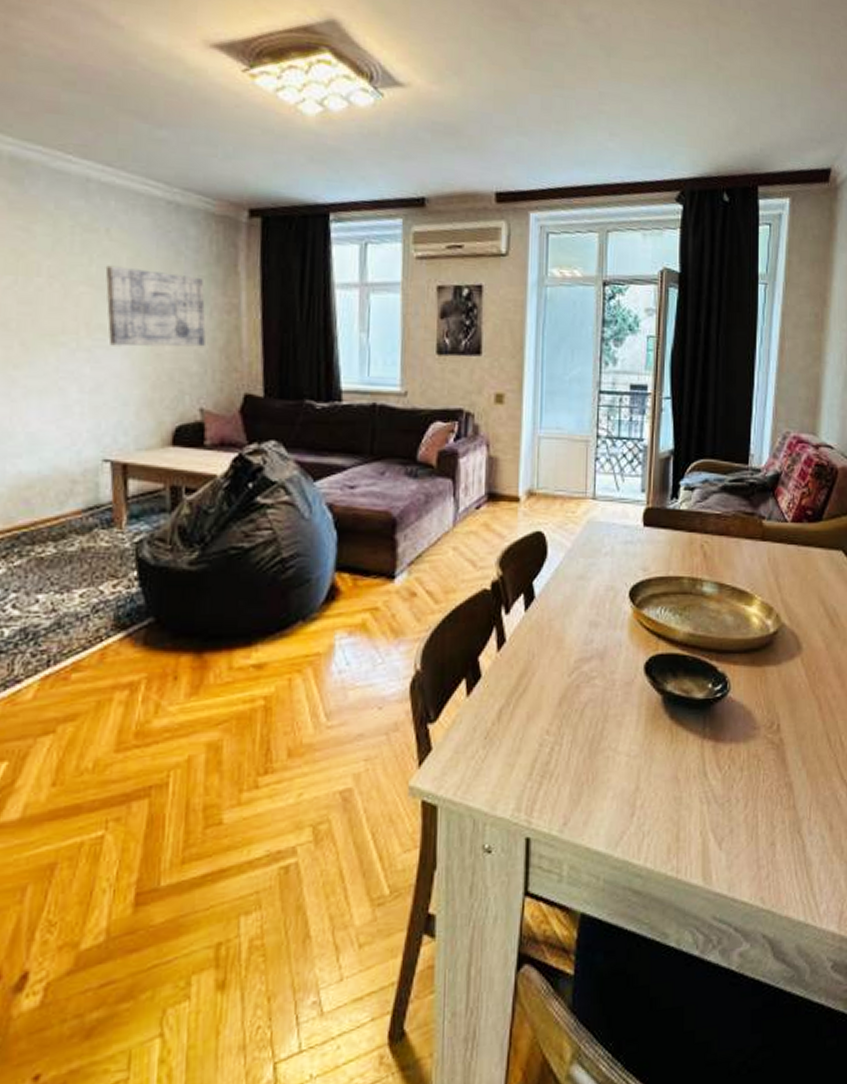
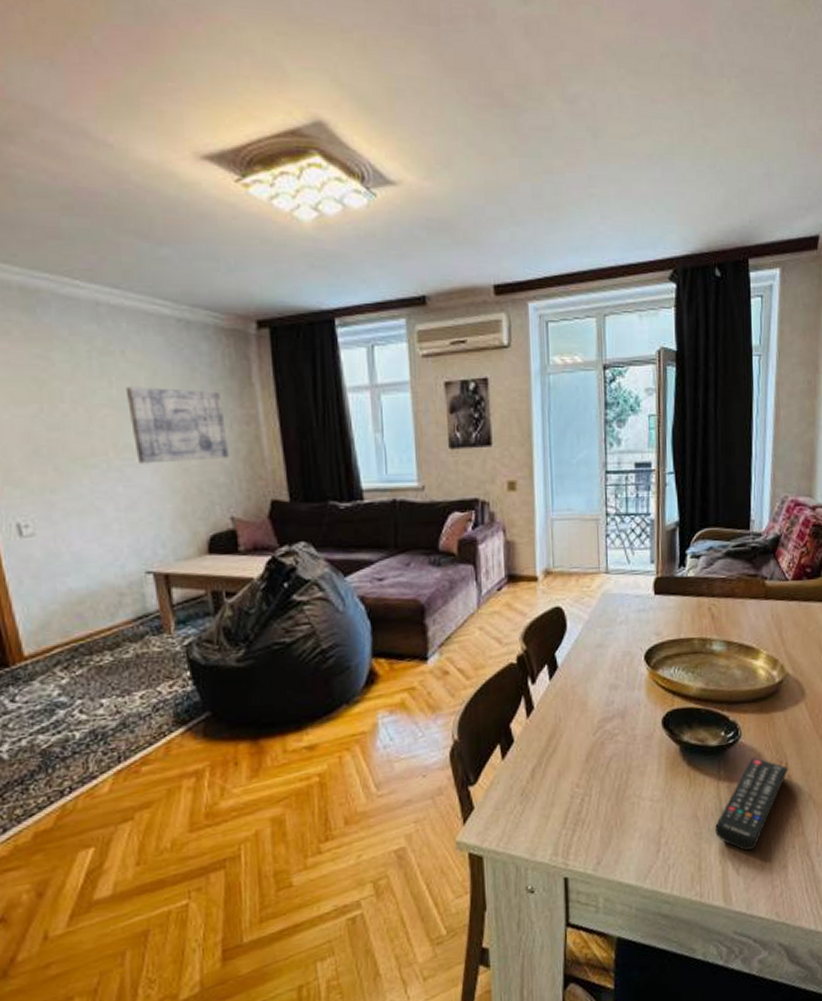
remote control: none [697,715,781,823] -> present [715,757,789,851]

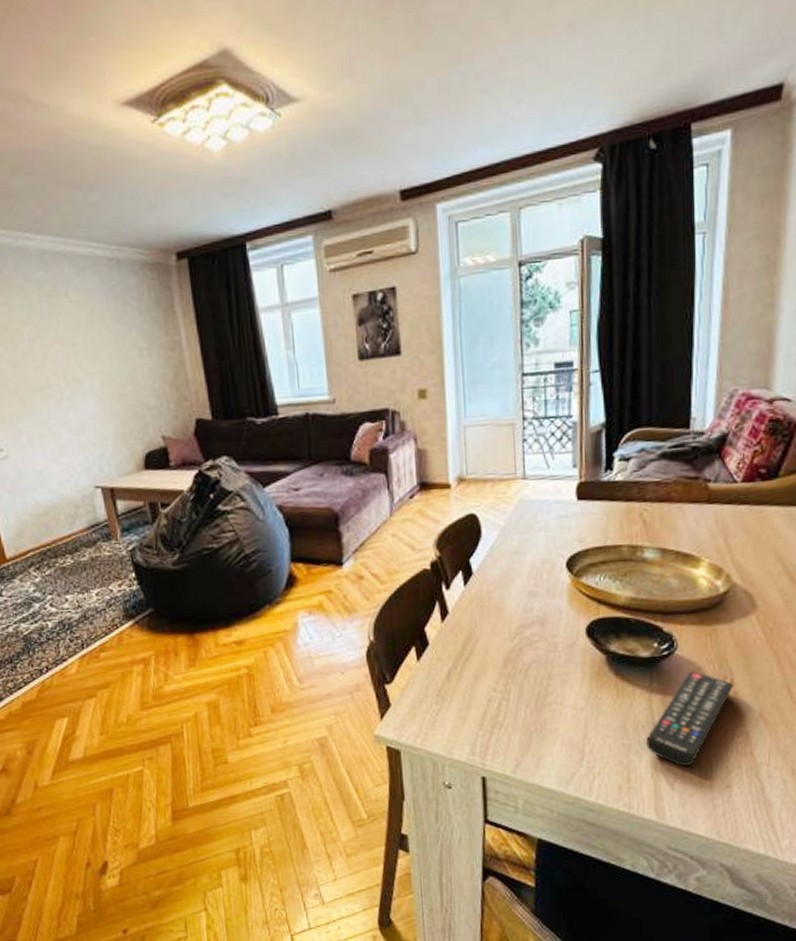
wall art: present [125,386,229,464] -> none [70,322,158,392]

